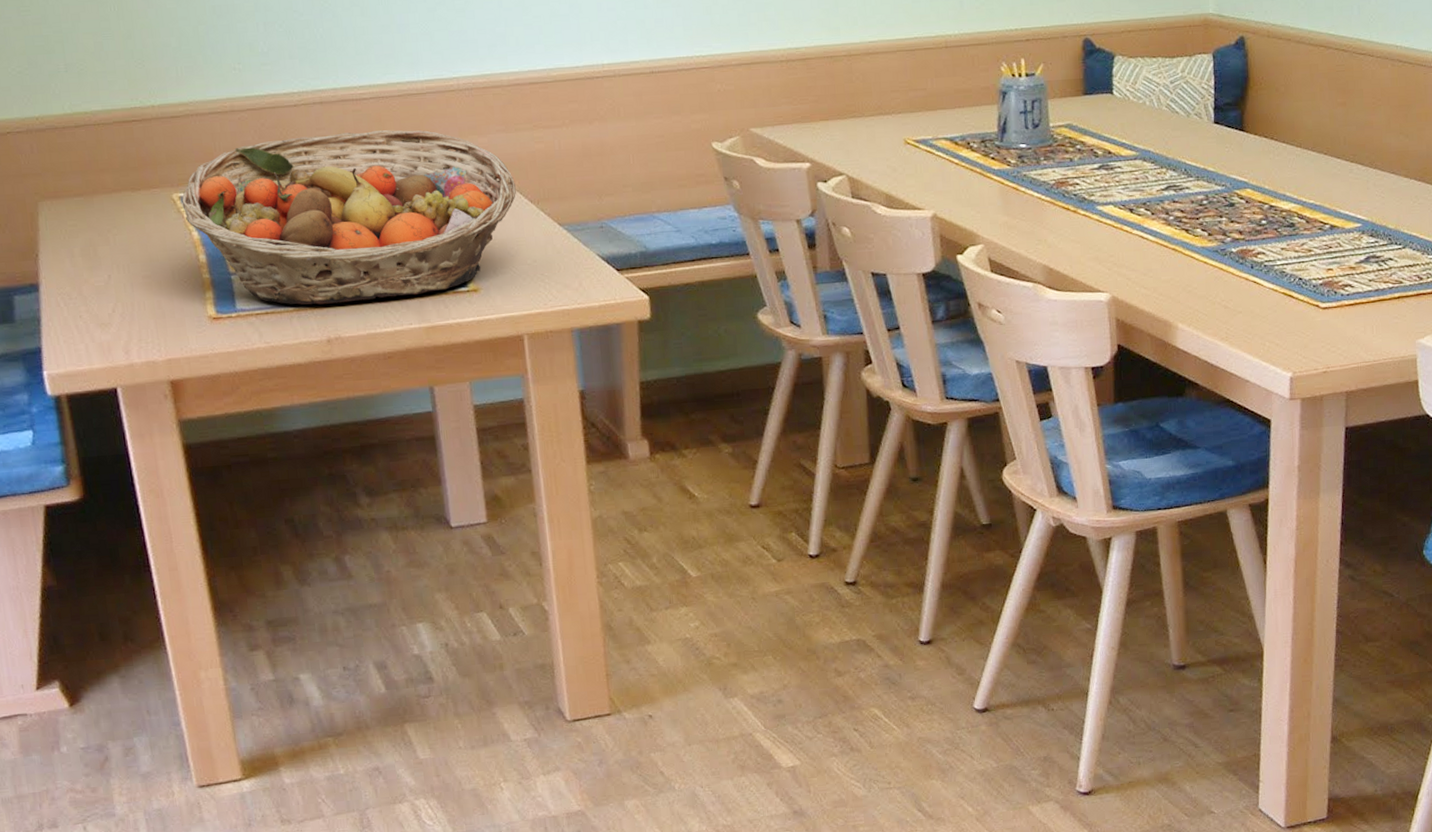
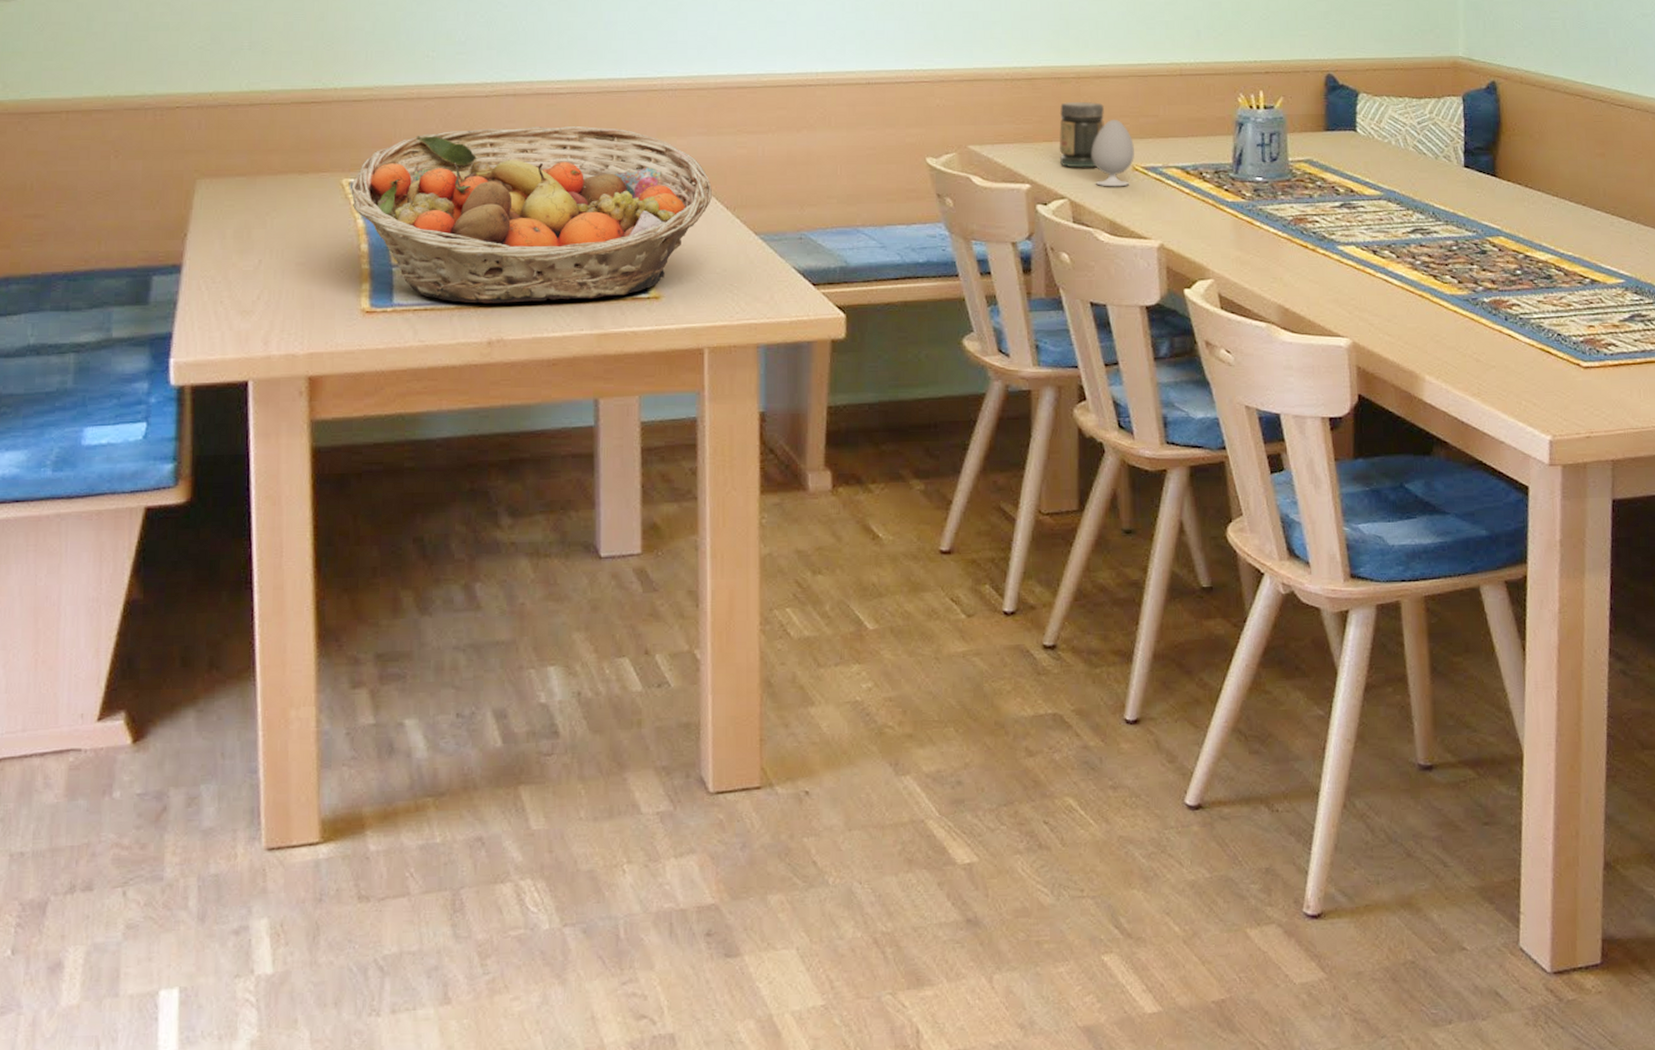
jar: none [833,79,876,145] -> present [1059,102,1104,168]
egg chair: none [865,95,906,161] -> present [1092,120,1134,187]

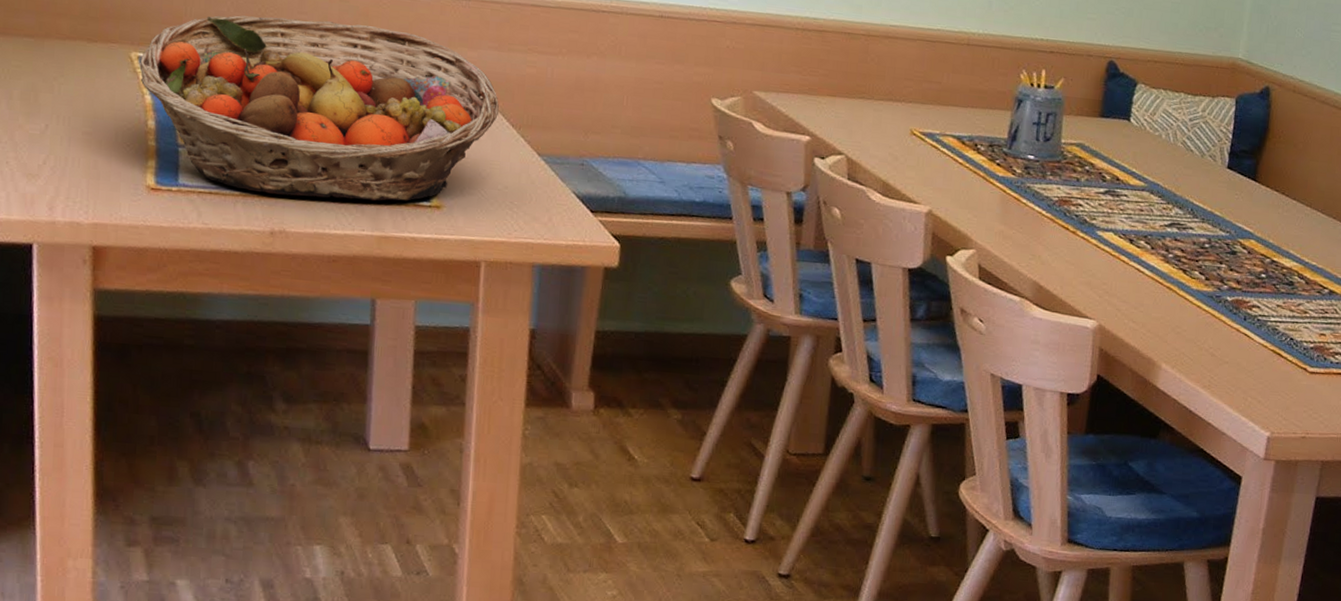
jar: present [1059,102,1104,168] -> none [841,58,890,128]
egg chair: present [1092,120,1134,187] -> none [872,81,915,149]

